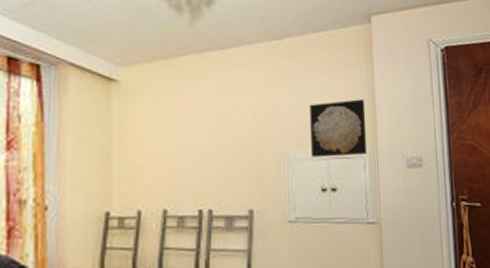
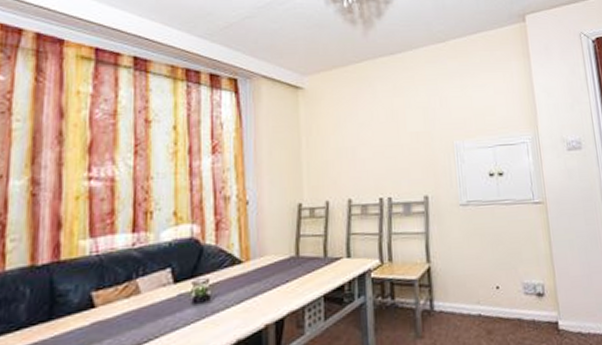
wall art: present [310,99,367,157] -> none [474,91,529,146]

